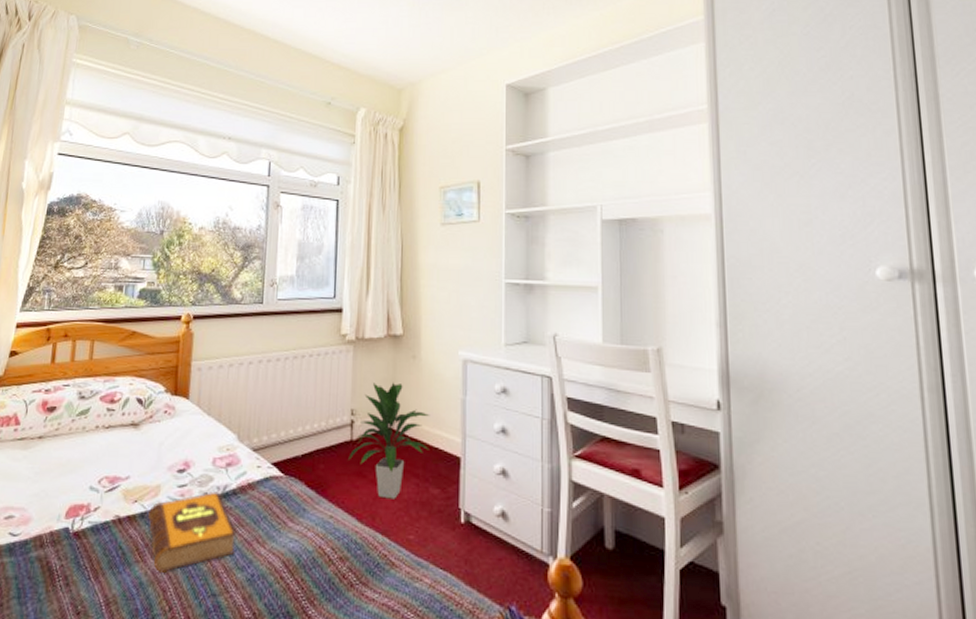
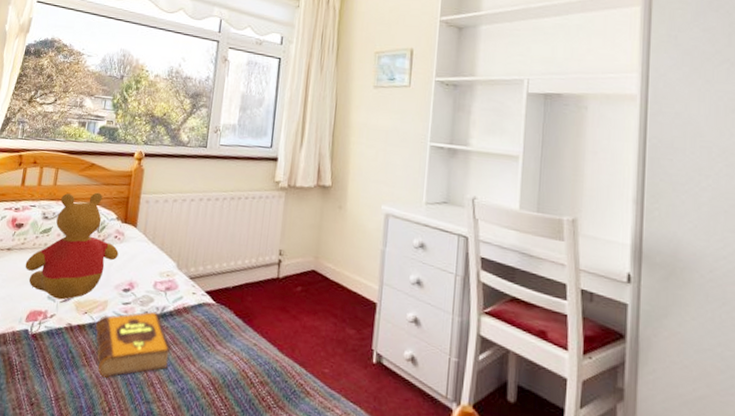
teddy bear: none [61,363,170,490] -> present [25,192,119,300]
indoor plant: present [348,382,430,499] -> none [274,227,351,335]

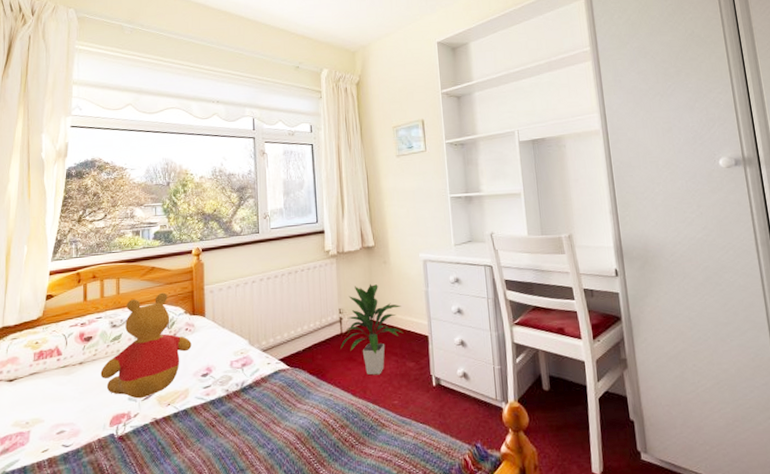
hardback book: present [95,311,171,378] -> none [180,388,256,458]
indoor plant: none [274,227,351,335] -> present [340,284,404,375]

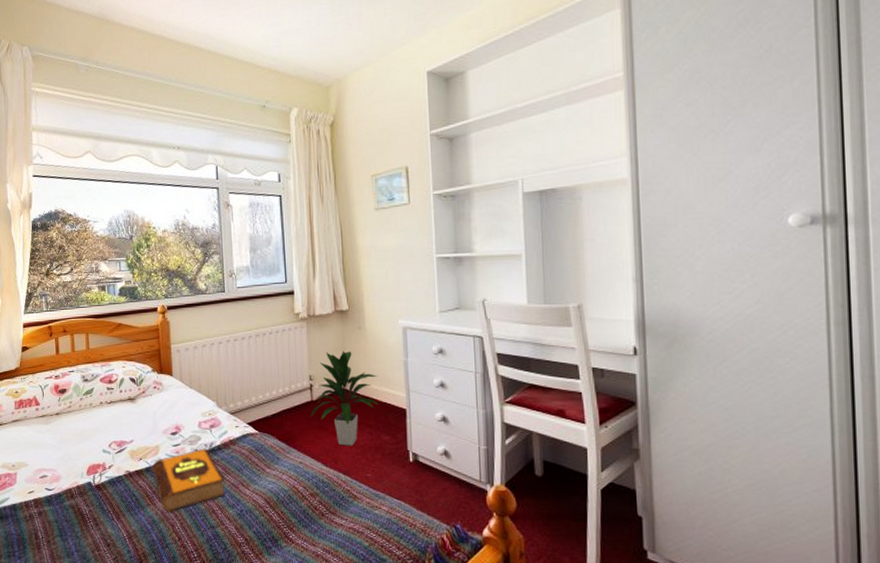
teddy bear: present [100,292,192,399] -> none [76,349,161,451]
hardback book: none [180,388,256,458] -> present [151,448,226,512]

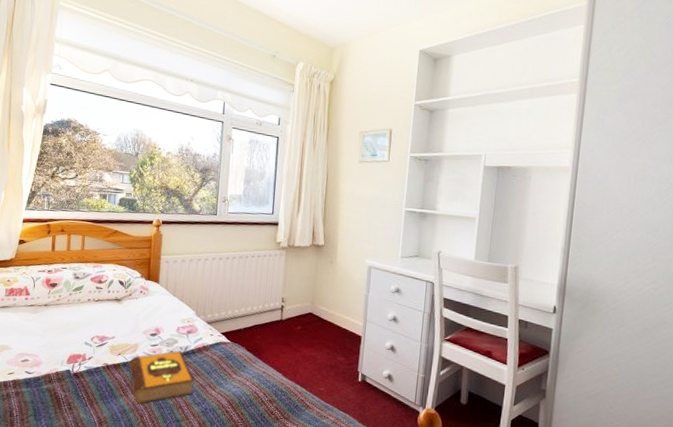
indoor plant: present [310,350,379,446] -> none [278,279,341,363]

